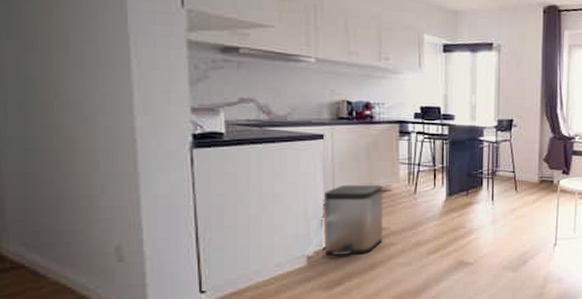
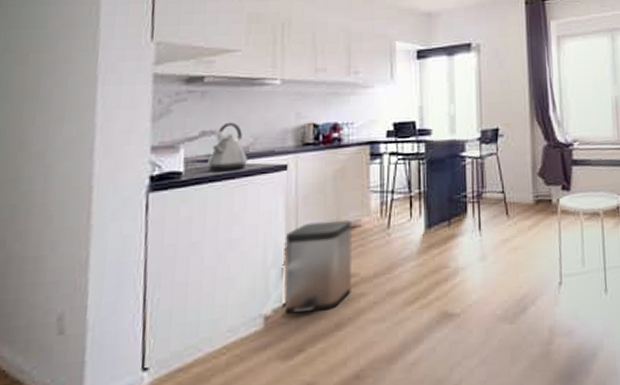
kettle: none [247,92,286,136] -> present [206,122,247,173]

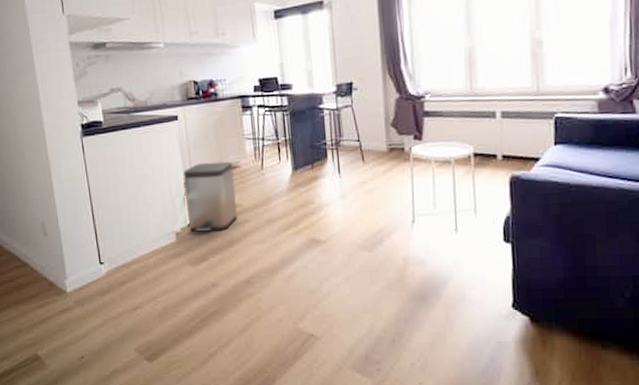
kettle: present [206,122,247,173] -> none [118,80,148,122]

